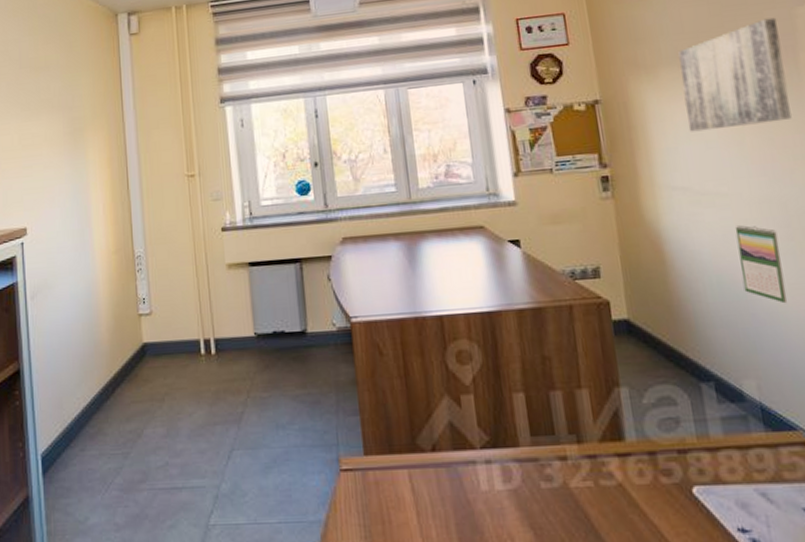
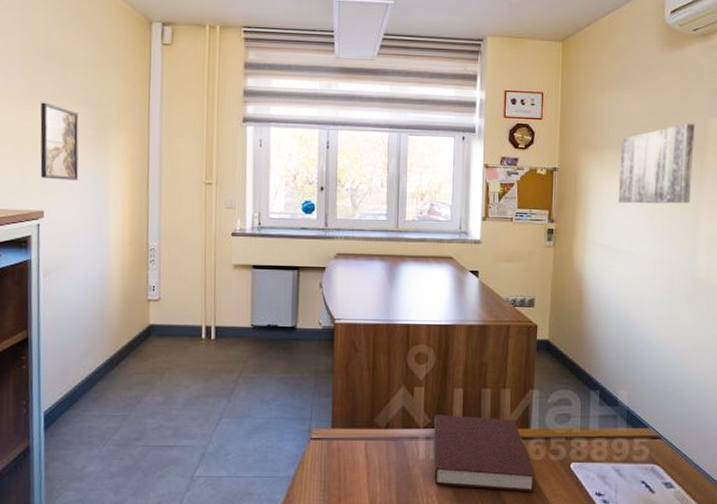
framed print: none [17,113,59,193] -> present [40,102,79,181]
notebook: none [491,429,648,530] -> present [433,415,536,491]
calendar: present [734,225,788,304] -> none [633,278,663,339]

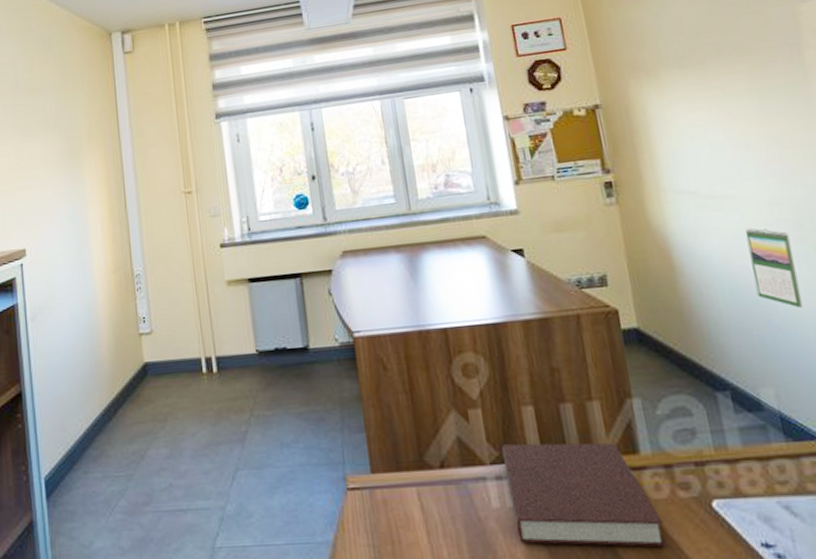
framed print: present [40,102,79,181] -> none [14,135,57,214]
wall art: present [618,123,696,204] -> none [679,15,799,135]
calendar: none [633,278,663,339] -> present [745,228,803,309]

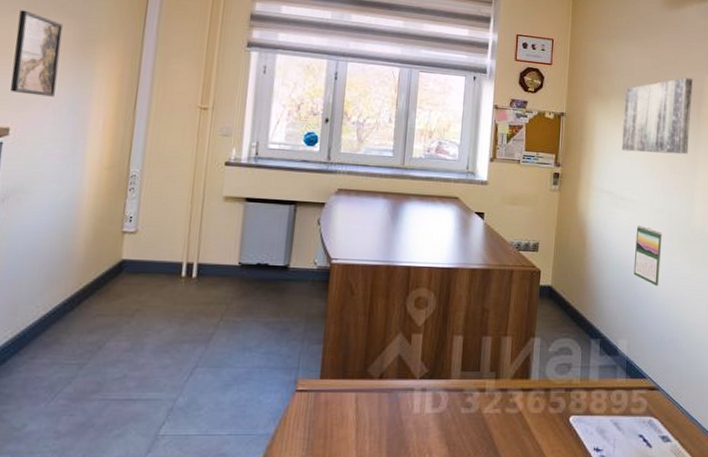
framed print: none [14,135,57,214] -> present [10,10,63,97]
notebook: present [501,442,668,547] -> none [428,364,534,448]
wall art: none [679,15,799,135] -> present [621,77,693,154]

